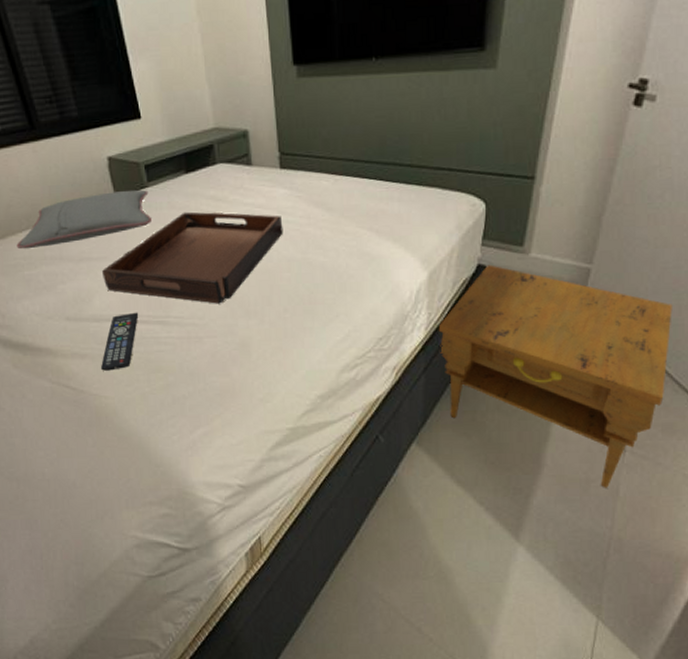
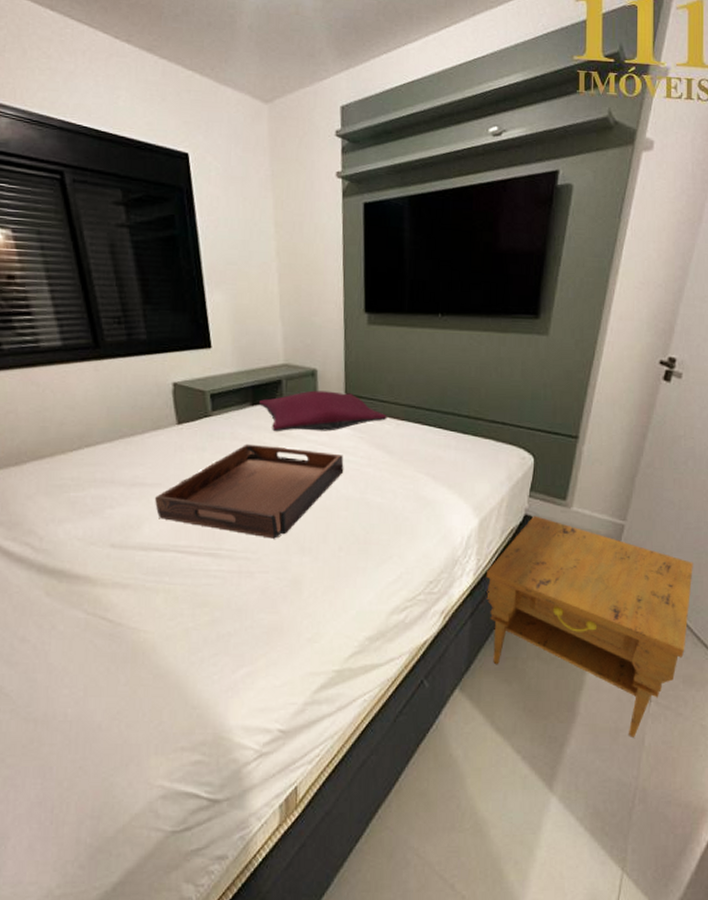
pillow: present [16,189,153,250] -> none [65,417,213,470]
remote control: present [100,312,139,371] -> none [142,542,190,603]
pillow: none [193,151,324,198] -> present [259,390,387,432]

